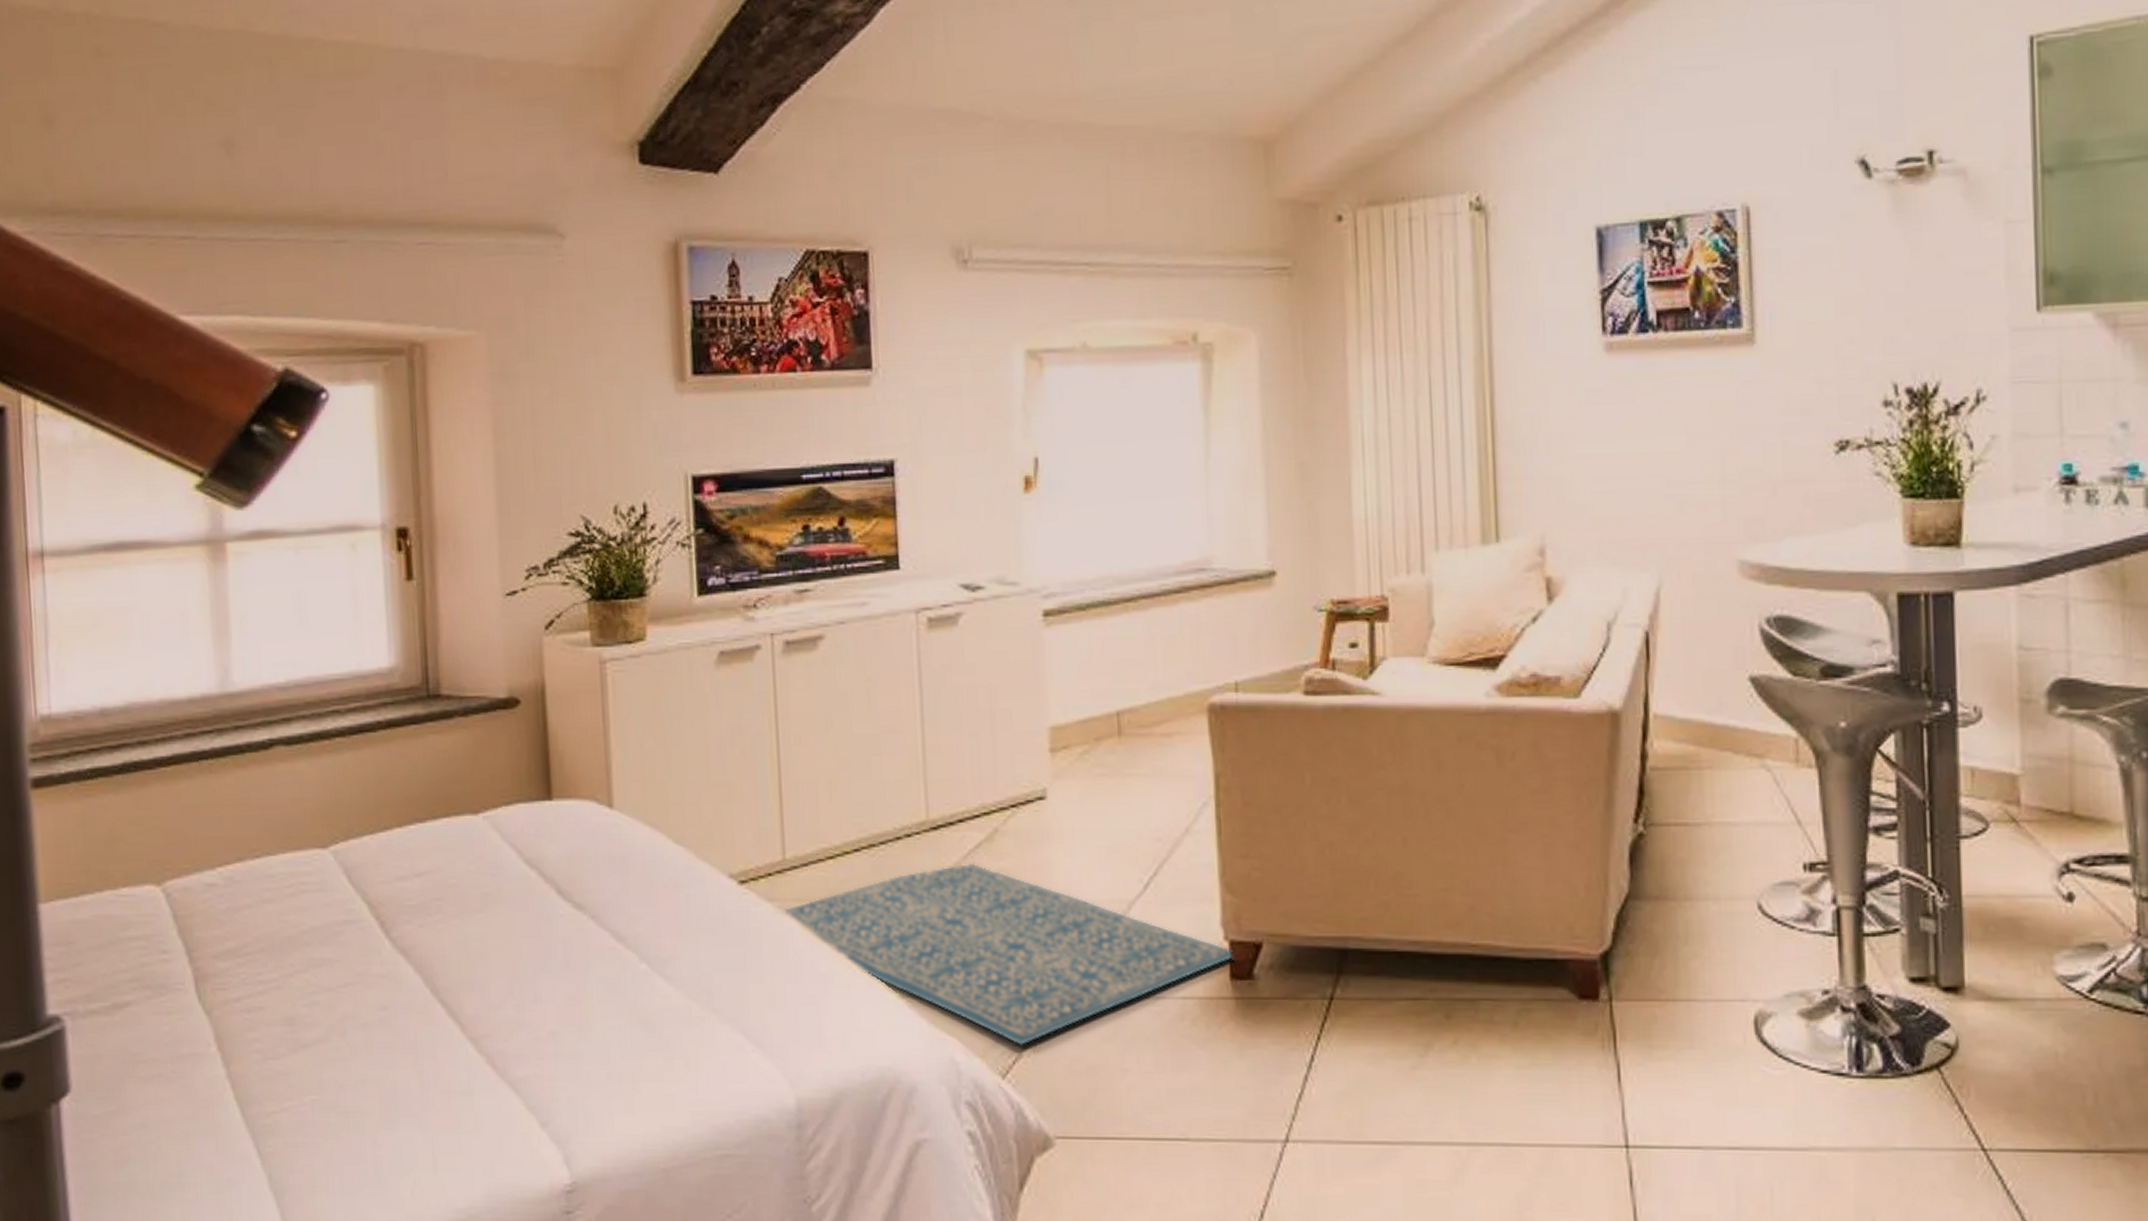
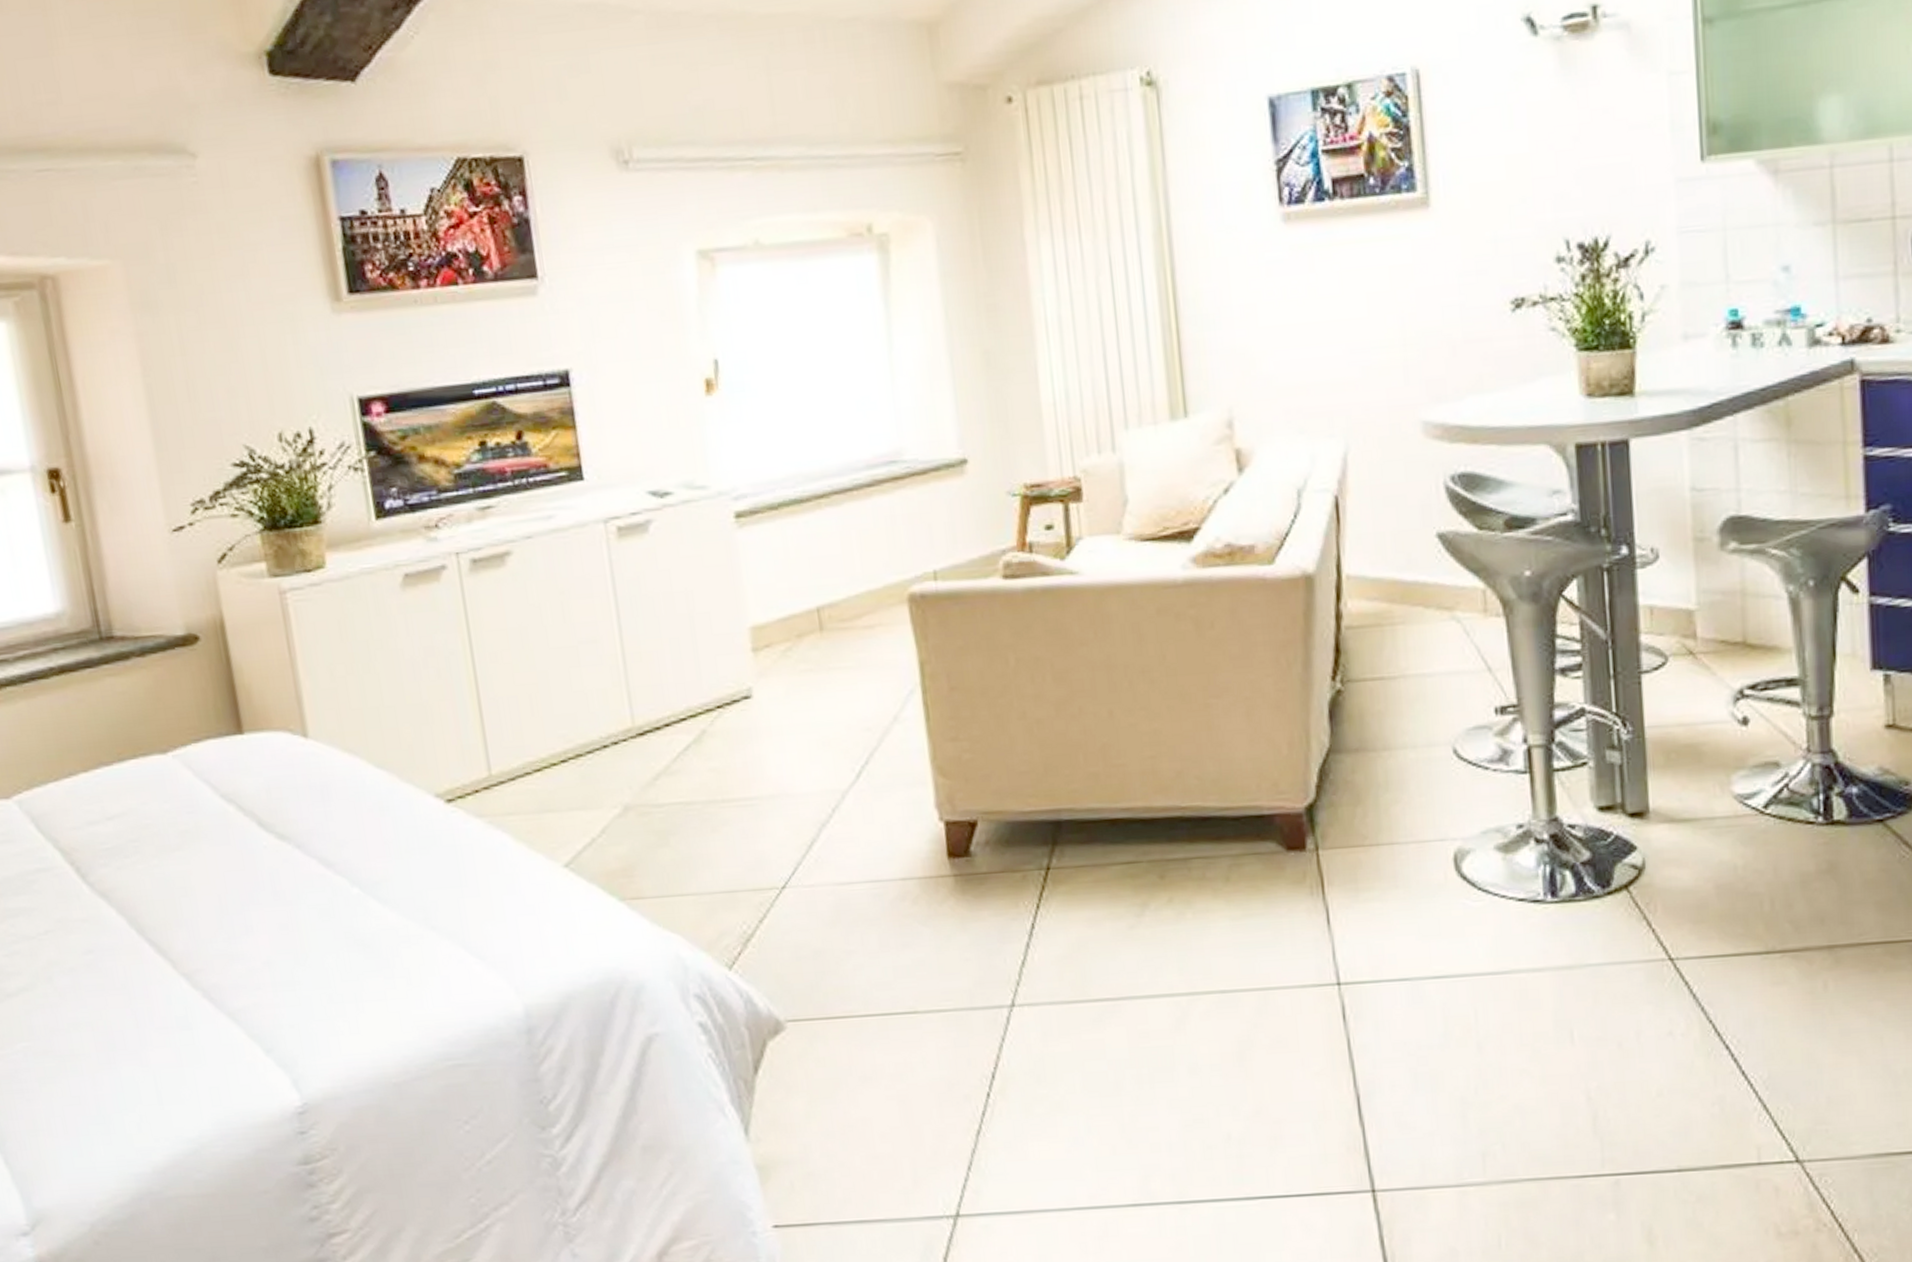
rug: present [784,863,1235,1047] -> none [495,765,951,938]

